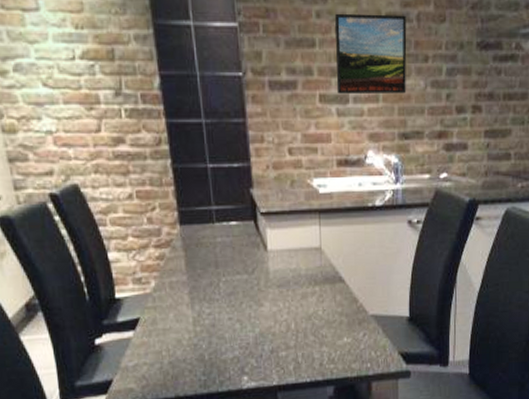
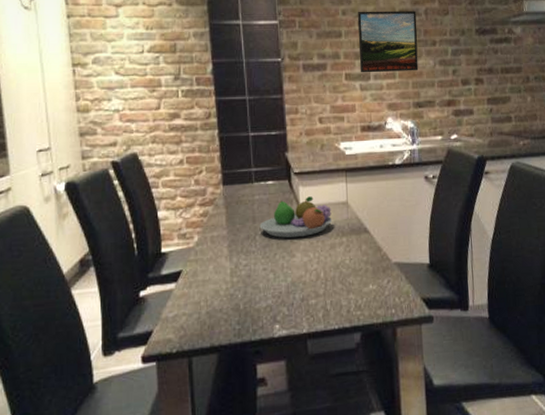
fruit bowl: none [223,240,303,286] -> present [259,196,332,238]

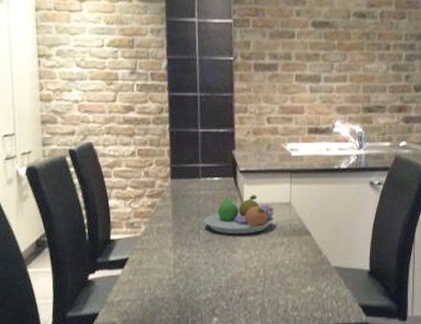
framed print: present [358,10,419,73] -> none [310,12,372,75]

